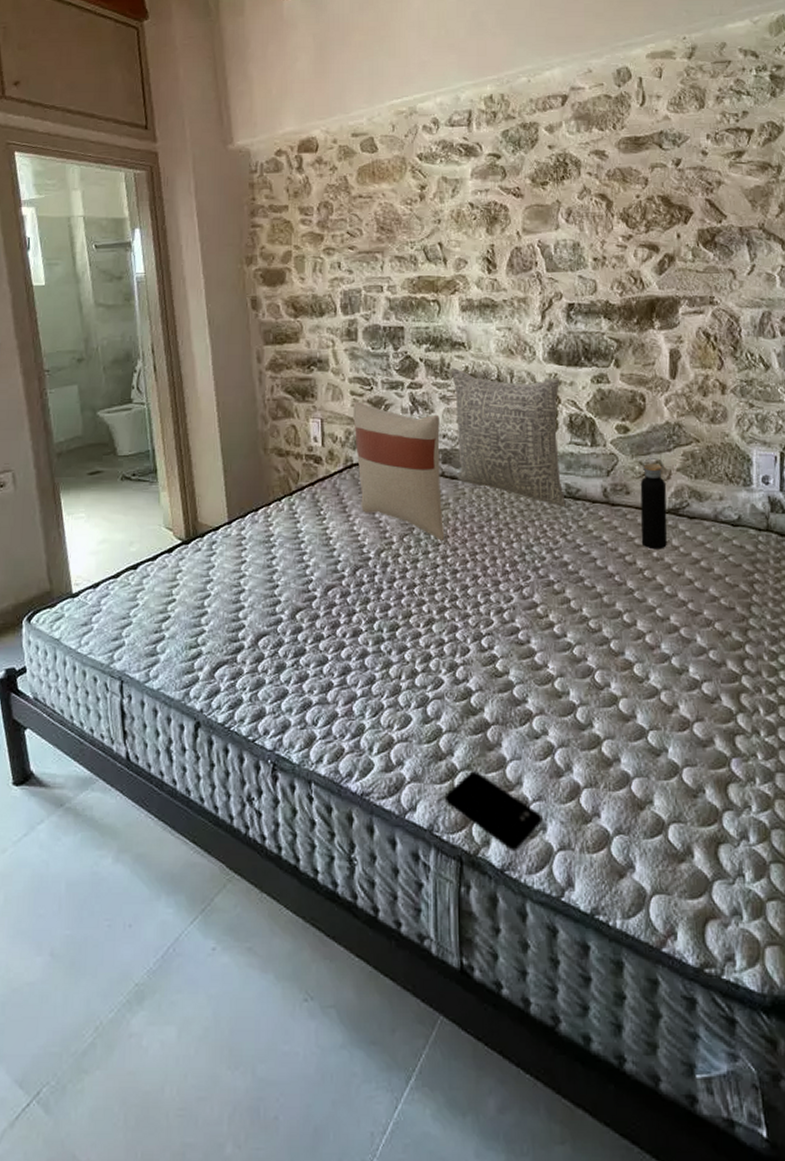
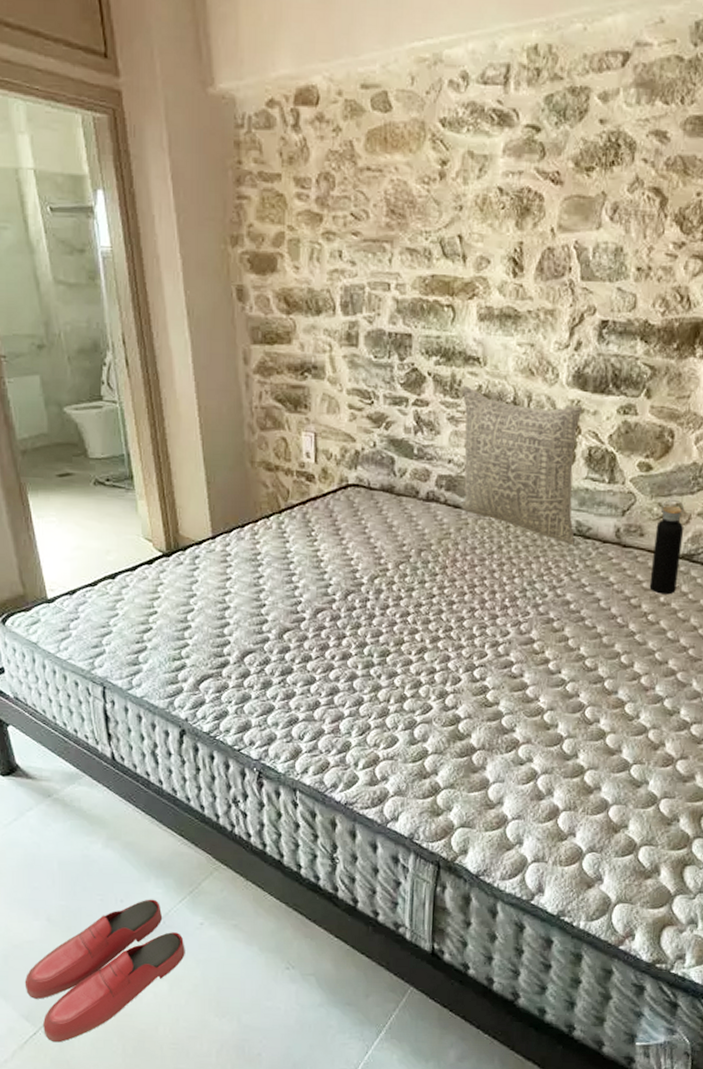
slippers: none [21,921,196,1116] -> present [24,899,185,1043]
pillow: present [353,401,444,541] -> none [350,416,446,571]
smartphone: present [444,771,543,850] -> none [426,790,520,860]

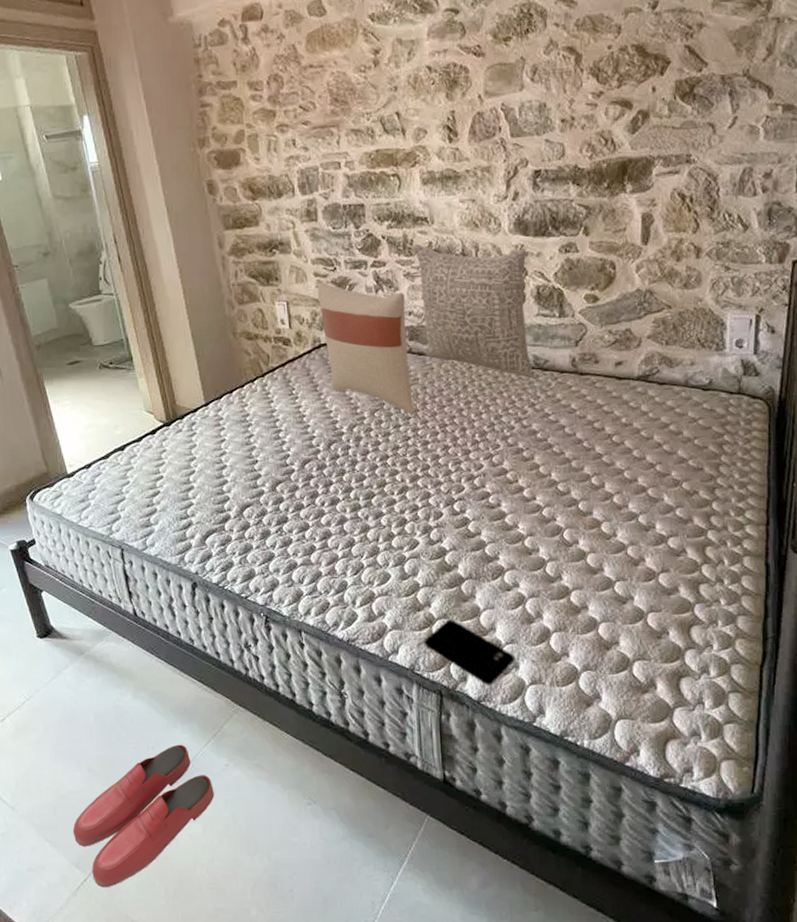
pillow: none [350,416,446,571] -> present [318,282,414,415]
smartphone: none [426,790,520,860] -> present [423,619,515,685]
water bottle: present [649,500,684,595] -> none [609,326,637,416]

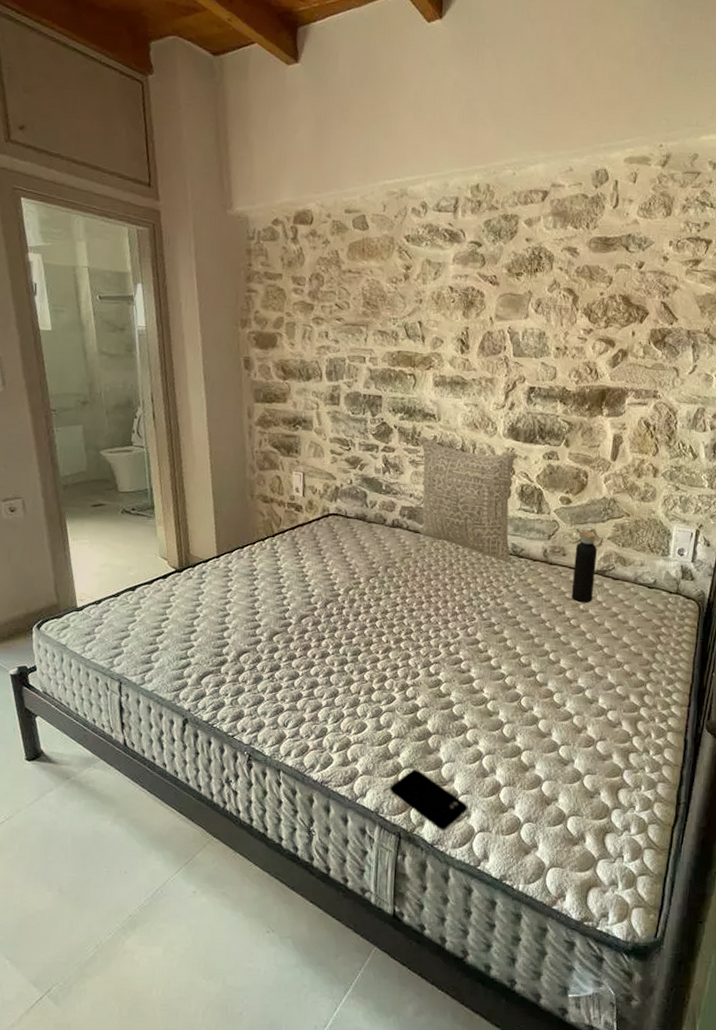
slippers: present [72,744,214,888] -> none [35,870,179,1006]
pillow: present [318,282,414,415] -> none [332,459,408,584]
water bottle: none [609,326,637,416] -> present [571,527,598,603]

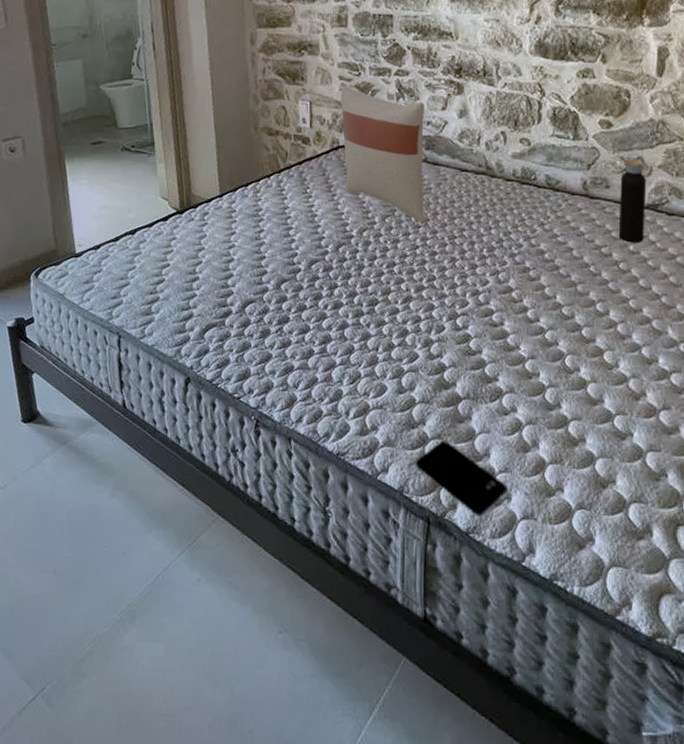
pillow: none [332,459,408,584] -> present [341,86,425,223]
pillow: present [420,437,515,563] -> none [438,58,545,197]

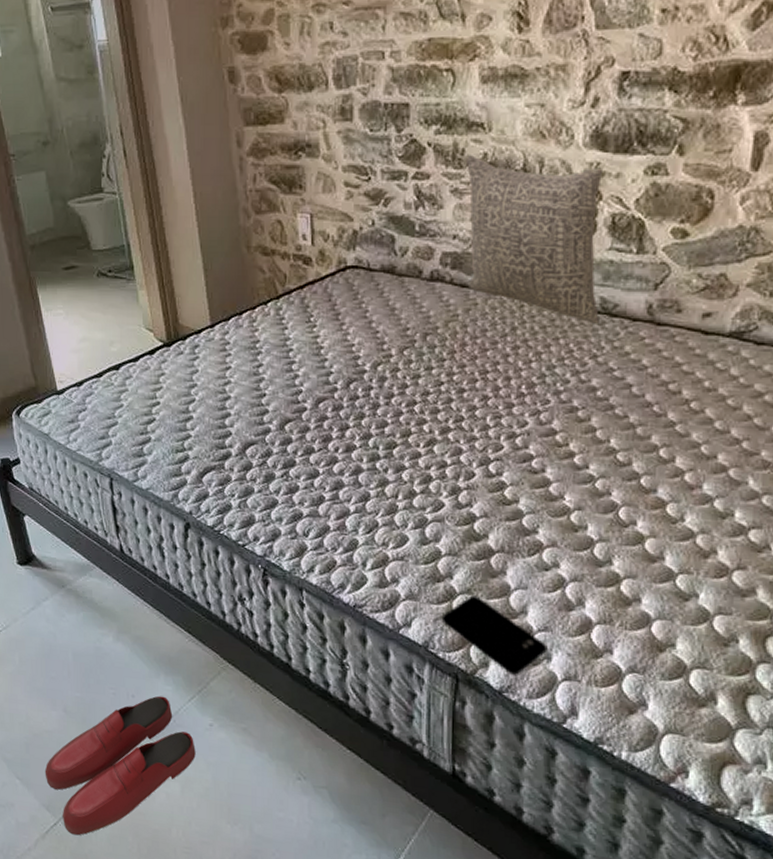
slippers: none [28,552,182,710] -> present [44,696,196,836]
pillow: present [341,86,425,223] -> none [347,194,450,356]
pillow: none [438,58,545,197] -> present [467,155,602,324]
water bottle: present [618,154,647,243] -> none [690,270,731,379]

